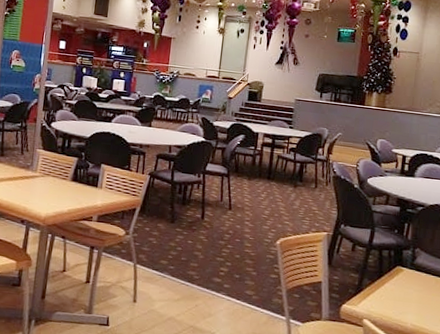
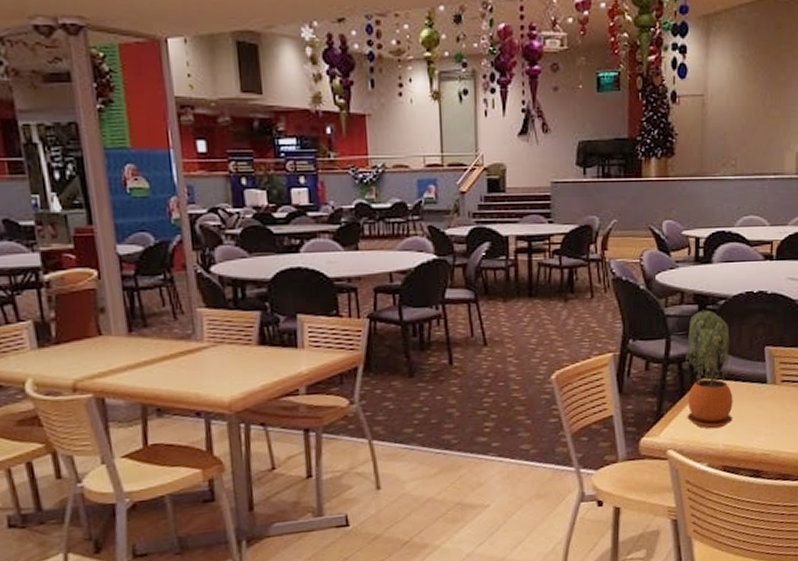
potted plant: none [382,212,424,310] -> present [685,310,733,429]

